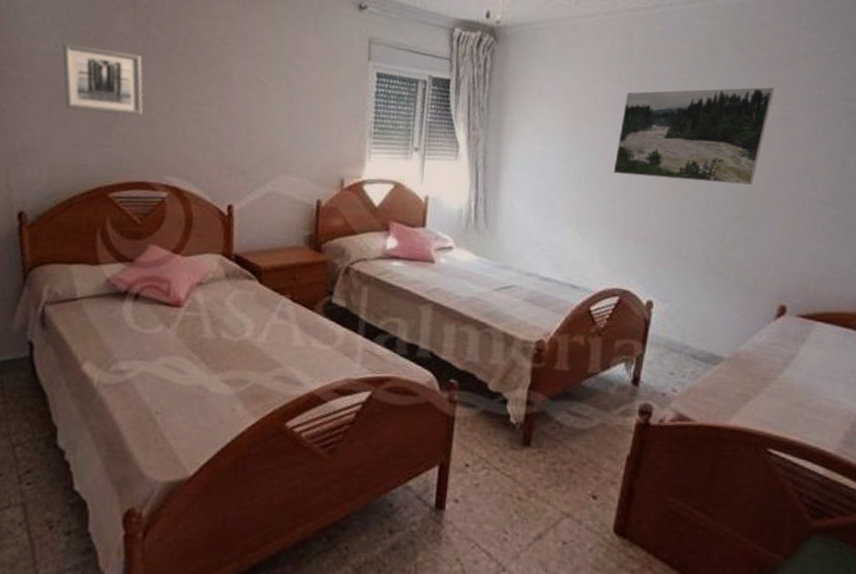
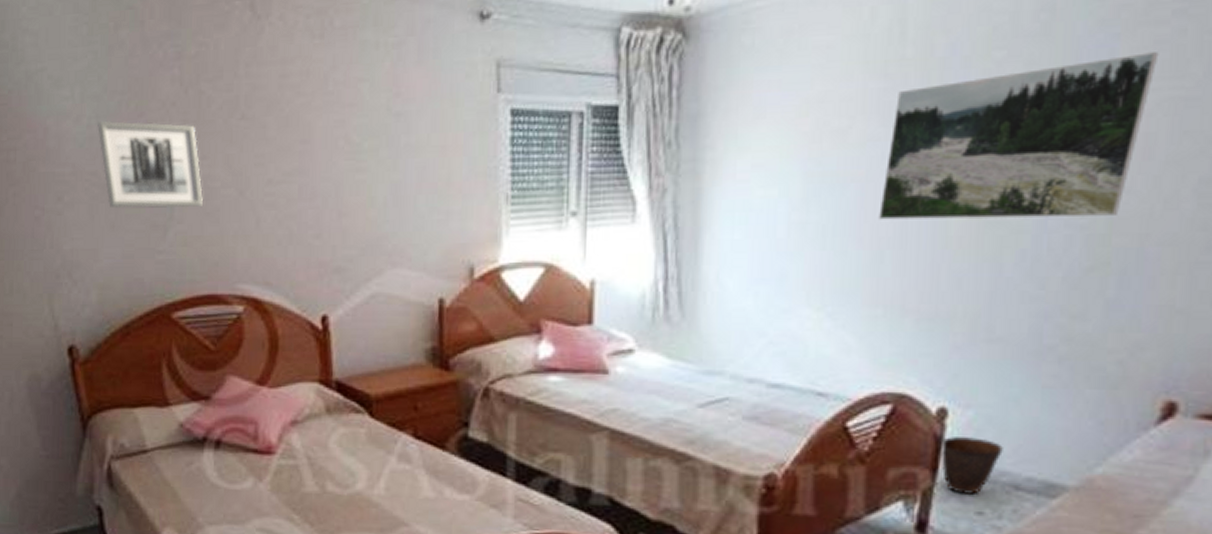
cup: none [648,321,686,360] -> present [939,437,1003,494]

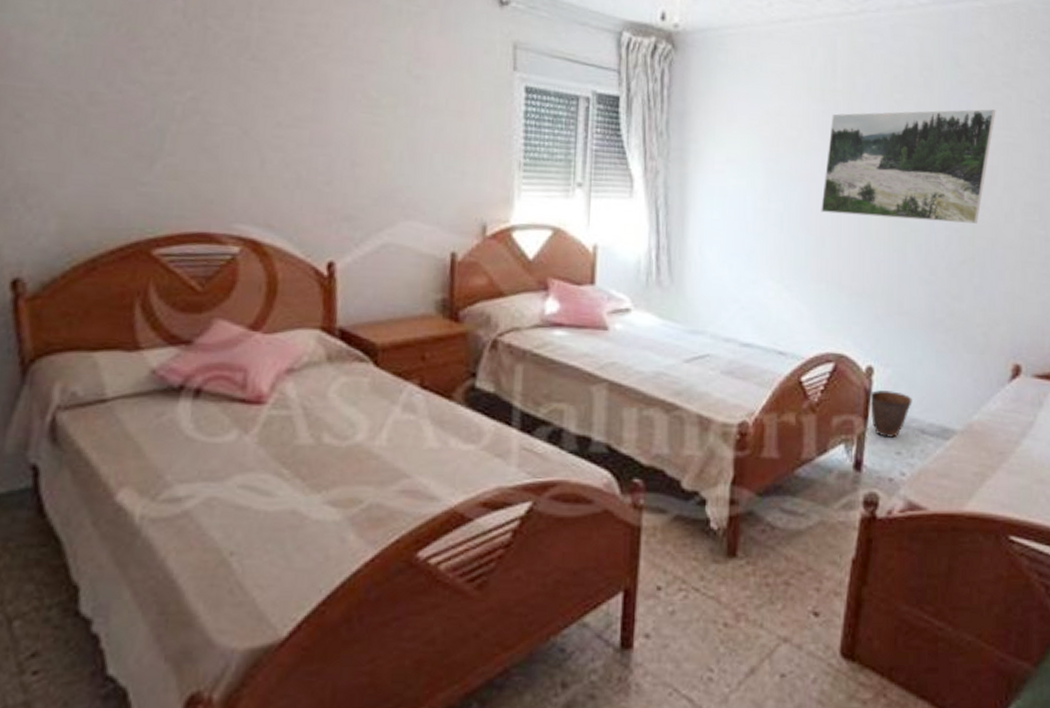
wall art: present [97,120,203,209] -> none [77,39,201,141]

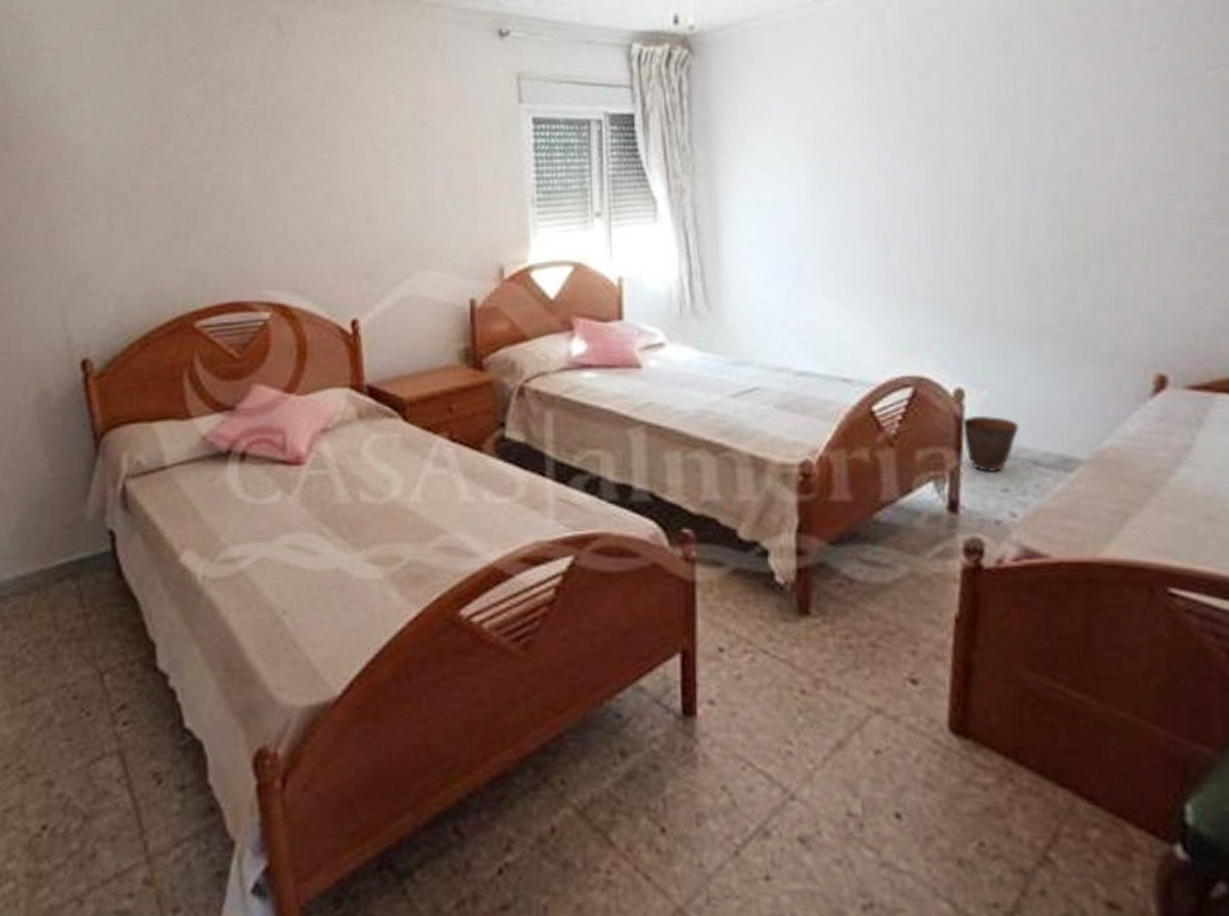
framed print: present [821,109,996,224] -> none [881,65,1104,214]

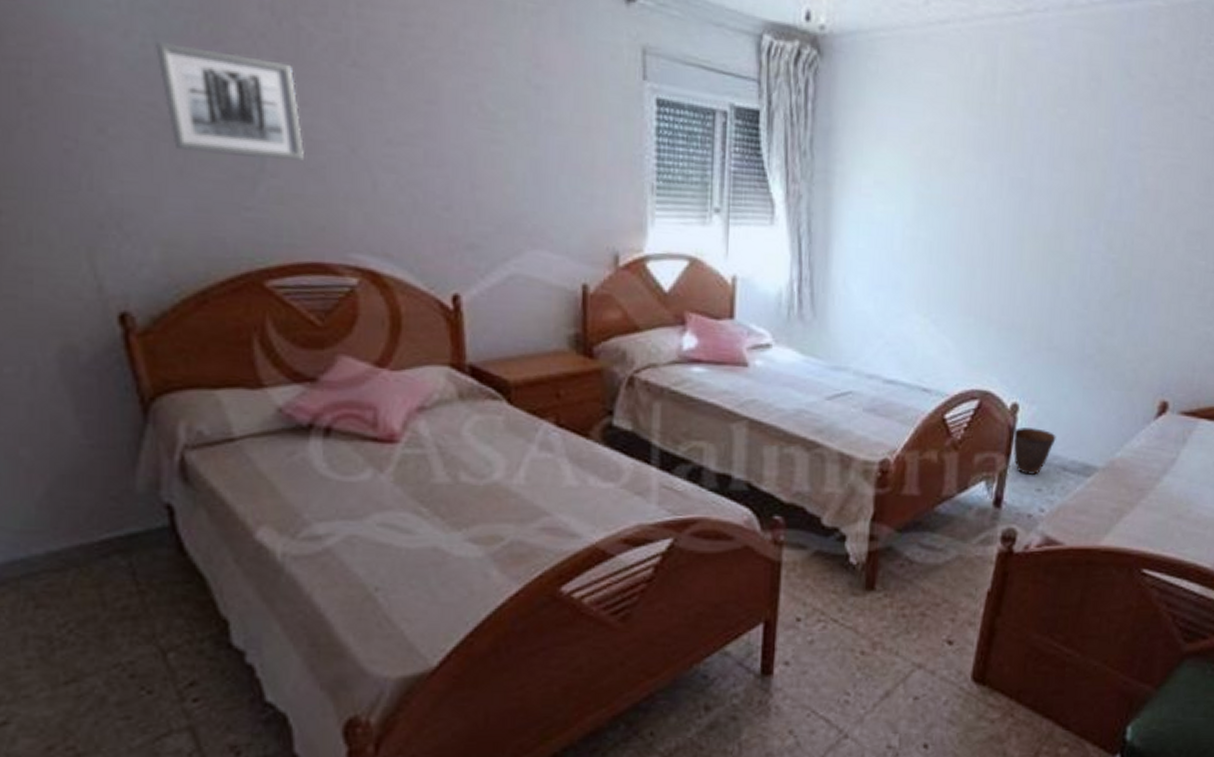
wall art: none [118,132,228,218] -> present [156,40,304,161]

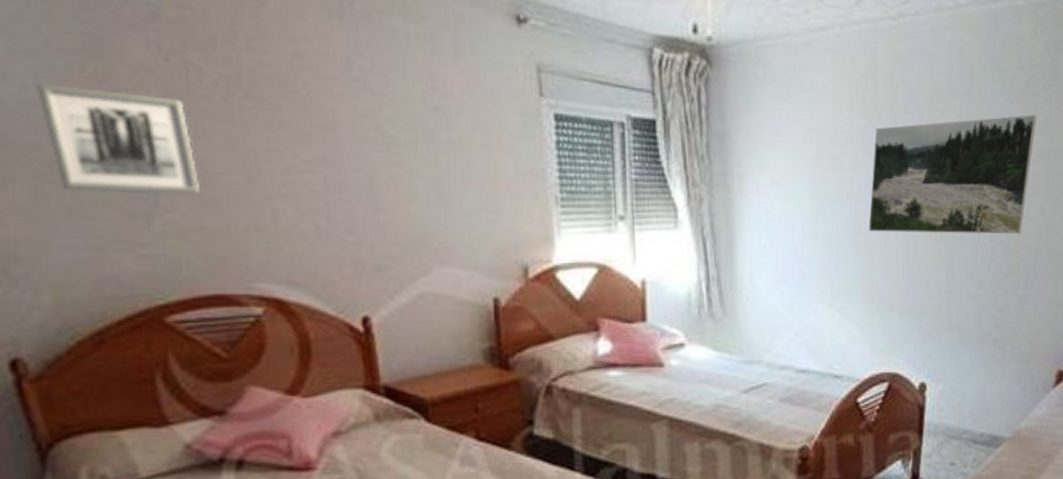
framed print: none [972,126,1166,253] -> present [868,115,1037,234]
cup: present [1012,427,1056,475] -> none [923,405,964,450]

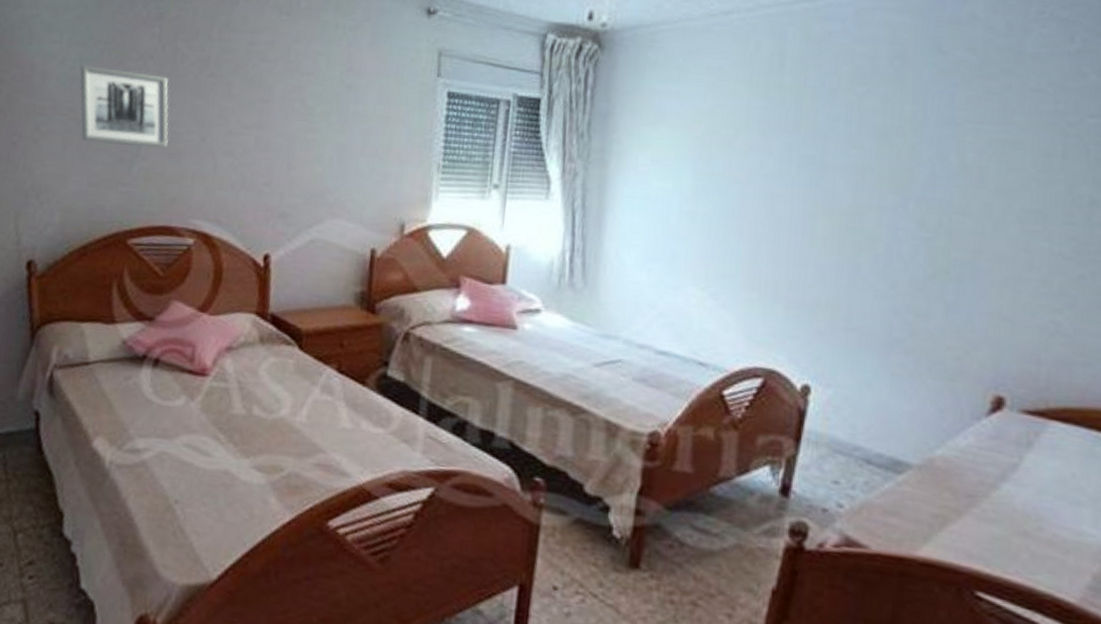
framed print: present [868,115,1037,234] -> none [757,101,990,232]

